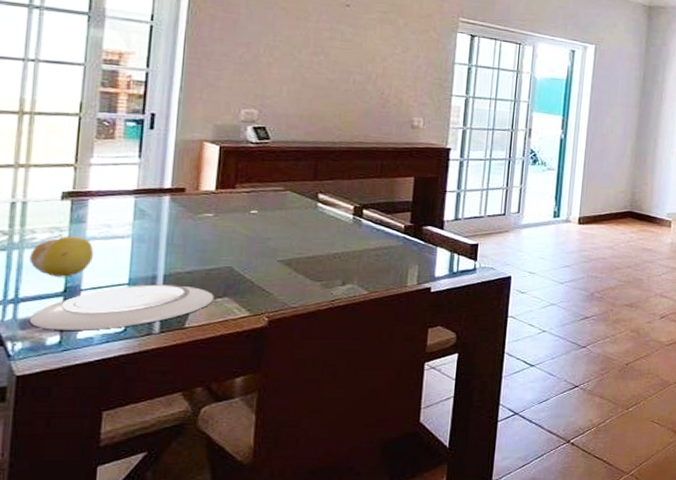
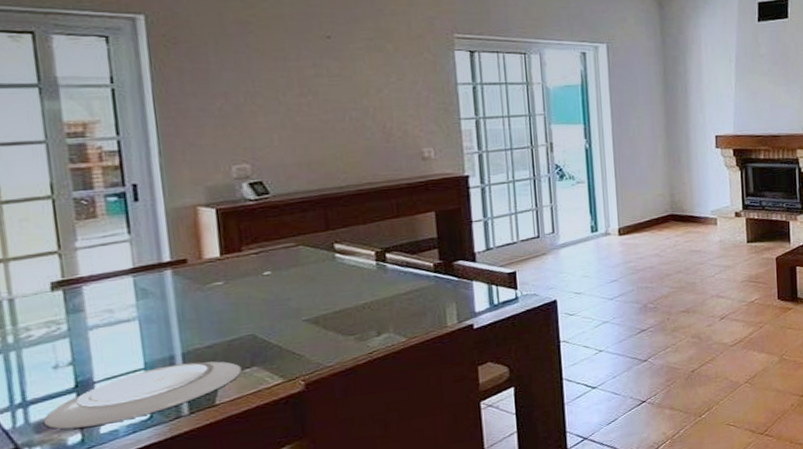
fruit: present [29,236,93,277] -> none [29,327,100,374]

